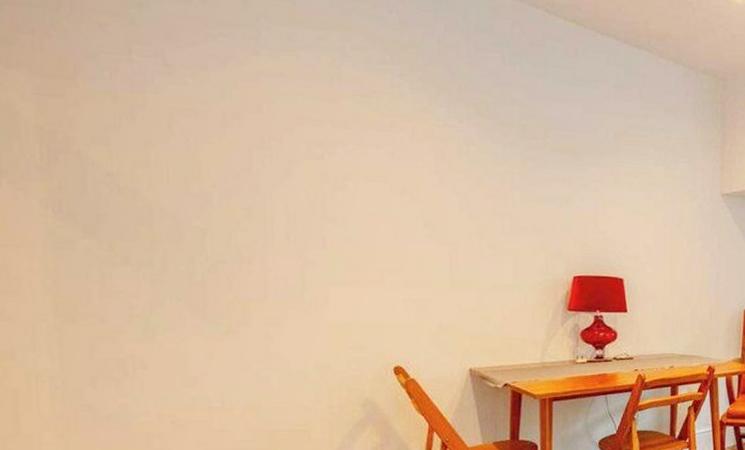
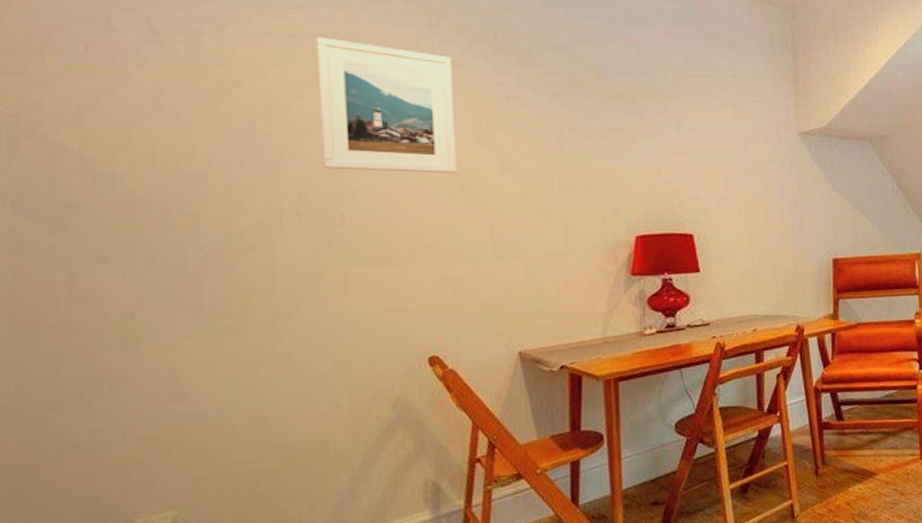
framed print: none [304,78,423,209] -> present [316,37,458,173]

